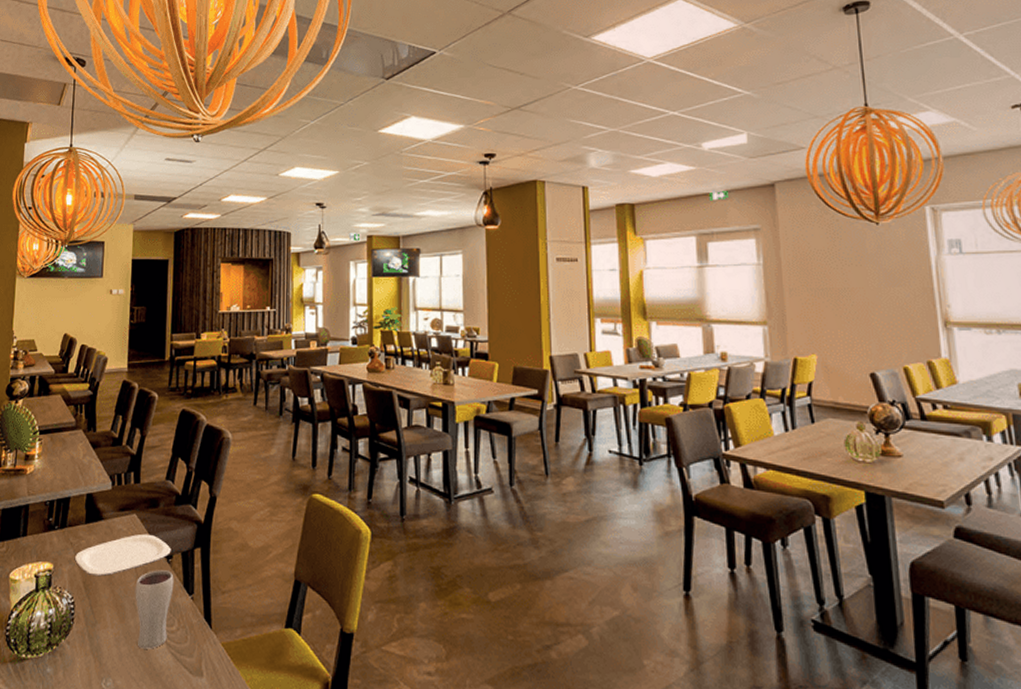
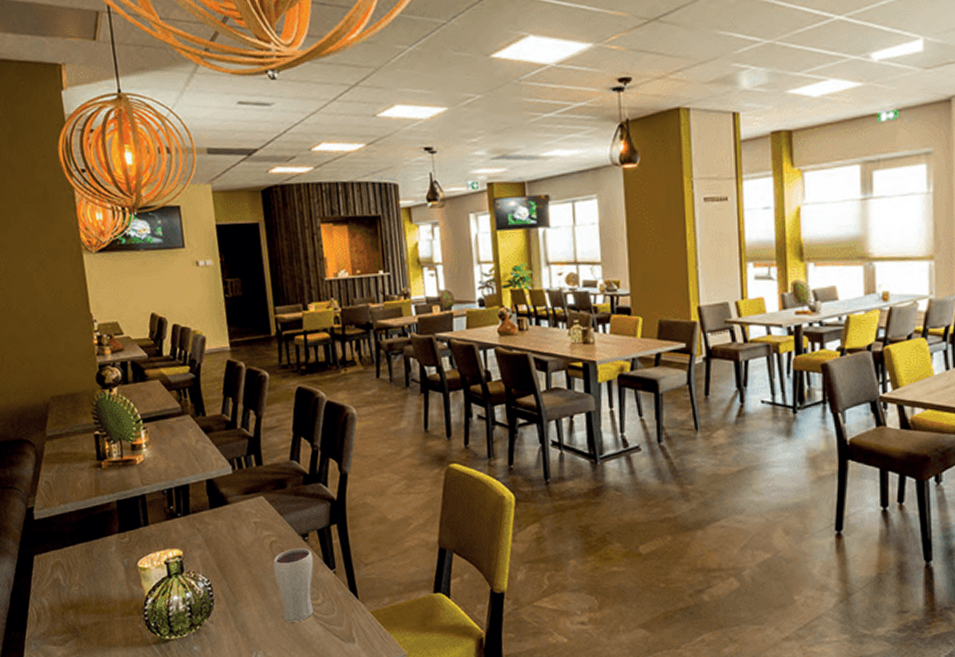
plate: present [74,533,171,577] -> none [203,514,306,559]

